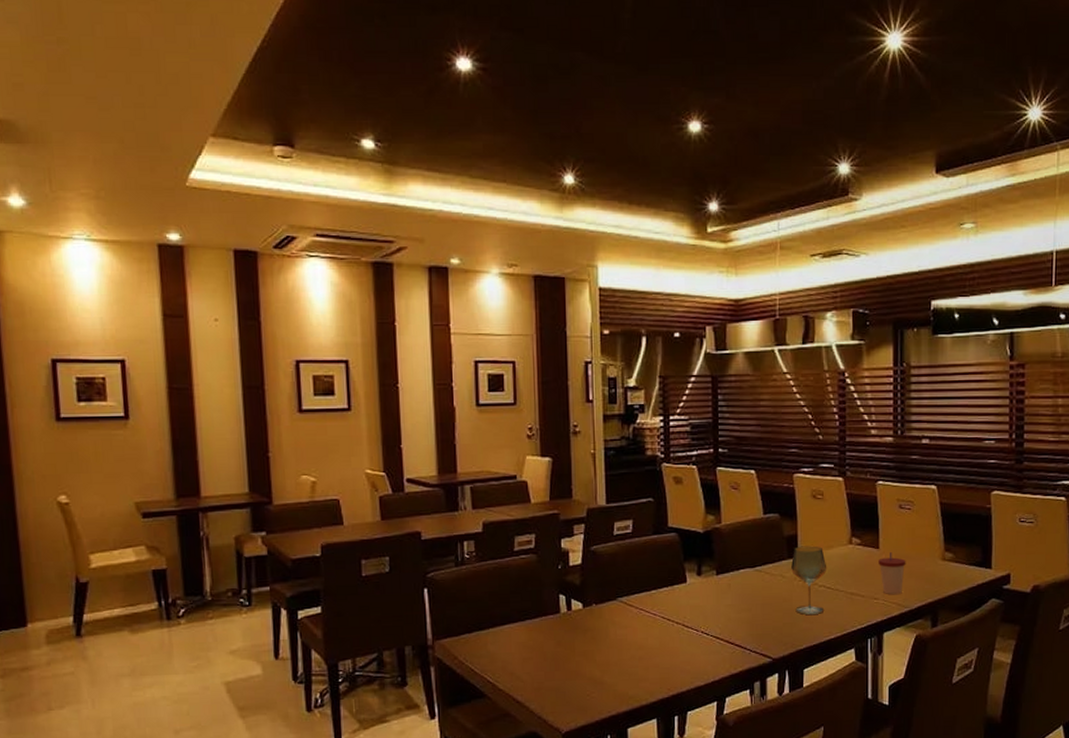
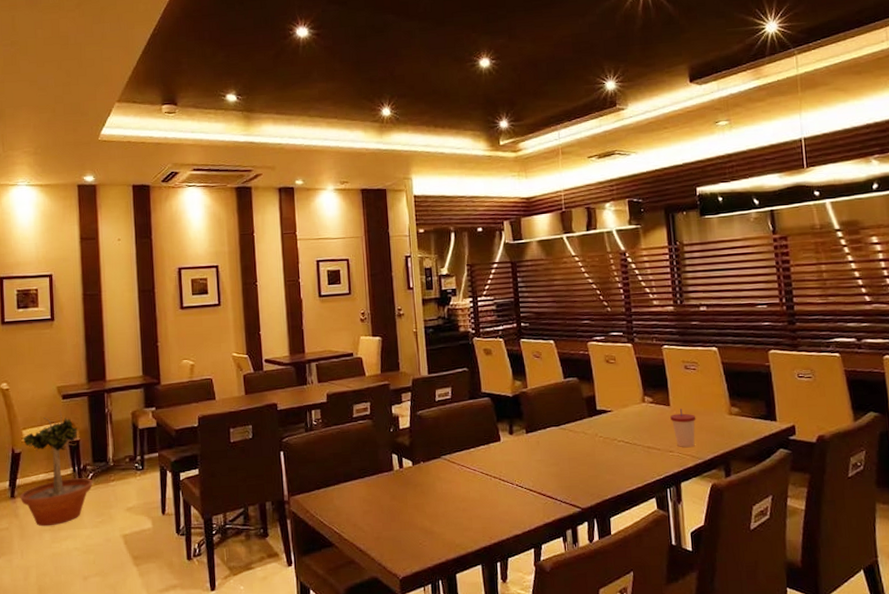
potted tree: none [88,531,186,671] -> present [19,410,93,526]
wine glass: present [791,546,827,616] -> none [591,405,625,468]

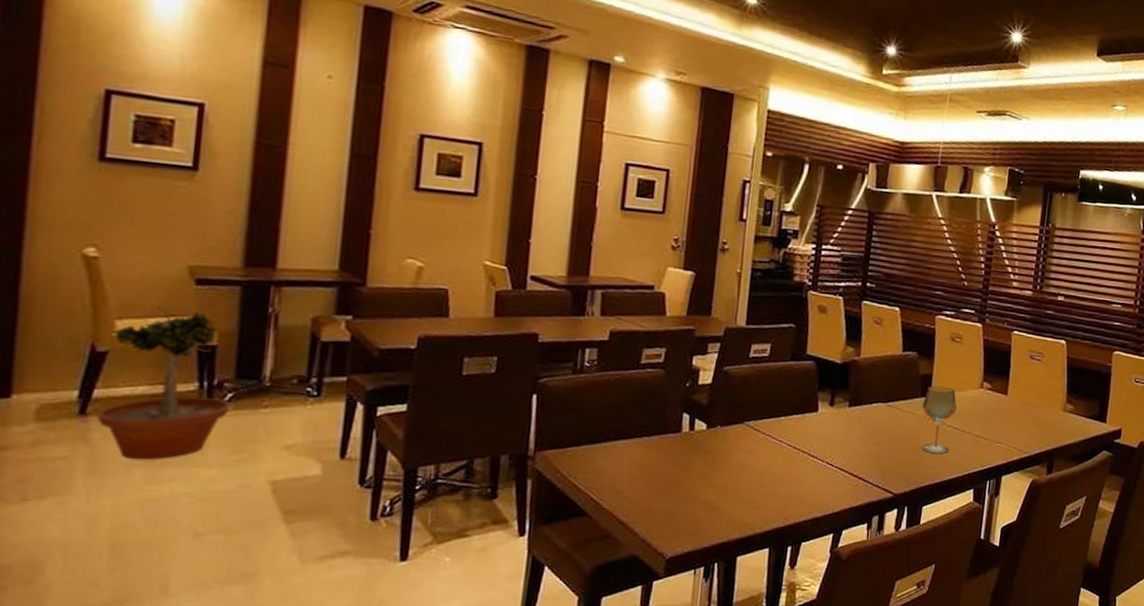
wine glass: none [591,405,625,468] -> present [922,385,957,454]
cup: present [670,409,696,448] -> none [1005,399,1031,441]

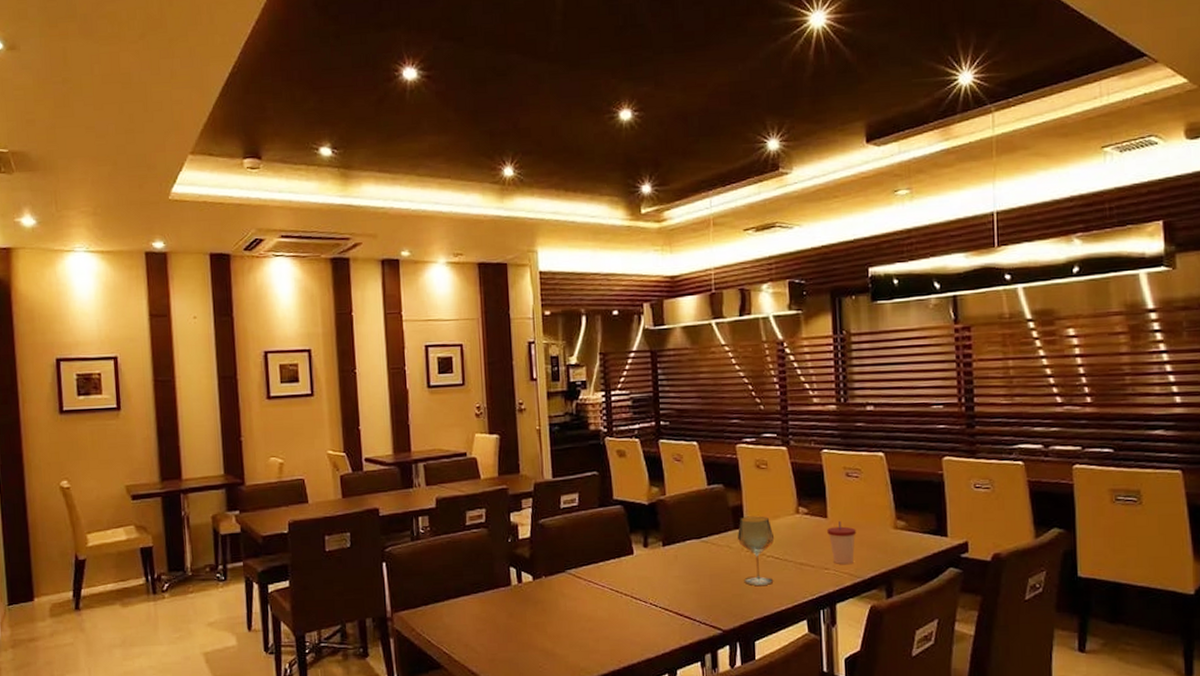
potted tree: present [96,299,232,460] -> none [85,512,169,642]
cup: none [1005,399,1031,441] -> present [827,521,857,565]

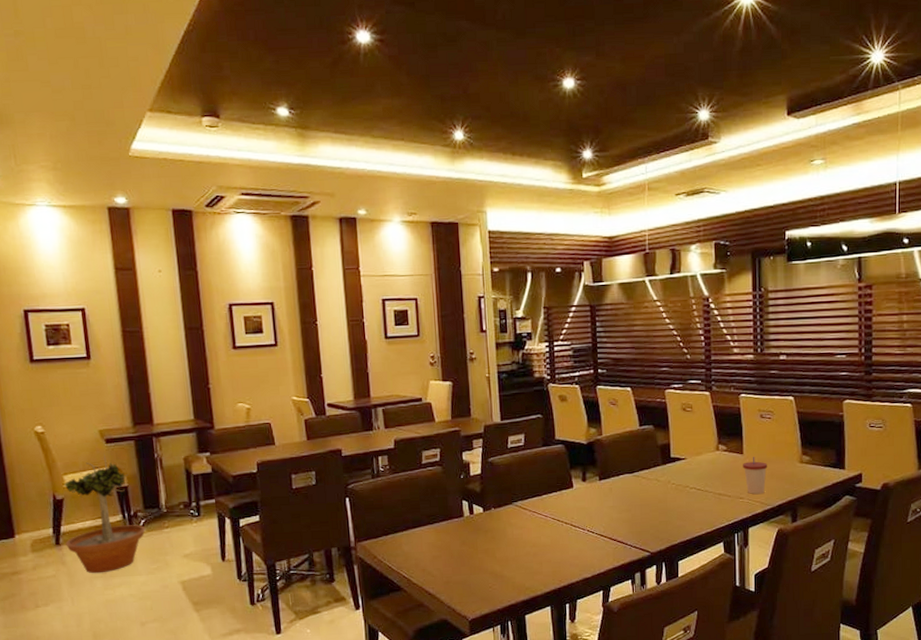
potted tree: none [85,512,169,642] -> present [63,454,146,574]
wine glass: present [738,516,775,586] -> none [665,453,697,514]

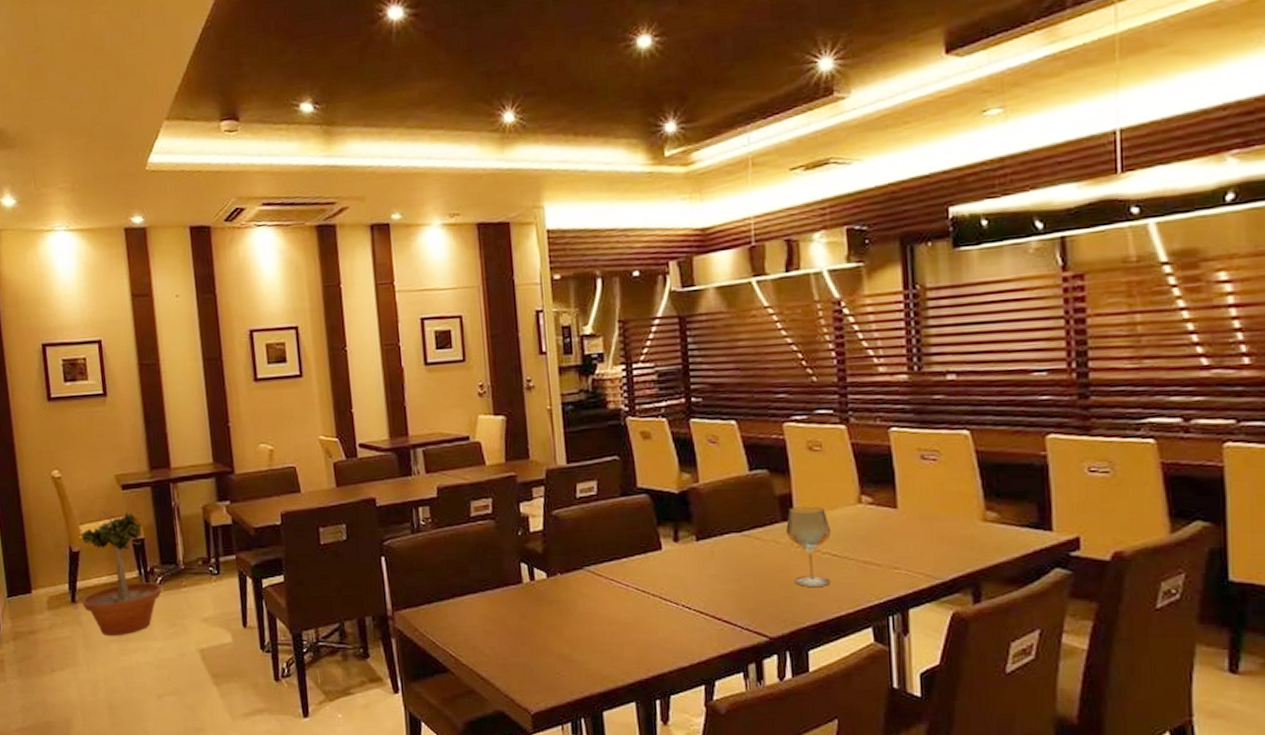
wine glass: none [665,453,697,514] -> present [786,506,832,588]
cup: present [743,457,768,495] -> none [897,512,934,564]

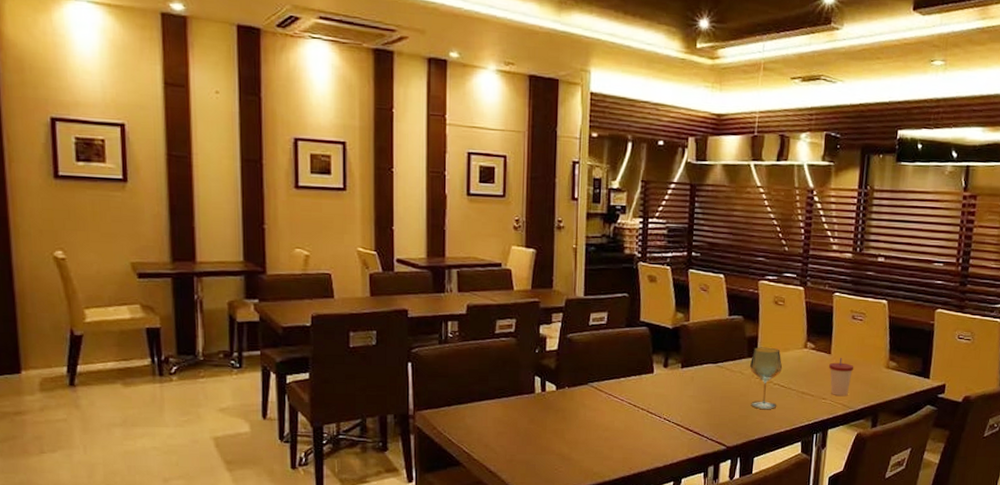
potted tree: present [80,502,163,636] -> none [81,290,177,421]
cup: none [897,512,934,564] -> present [829,358,854,397]

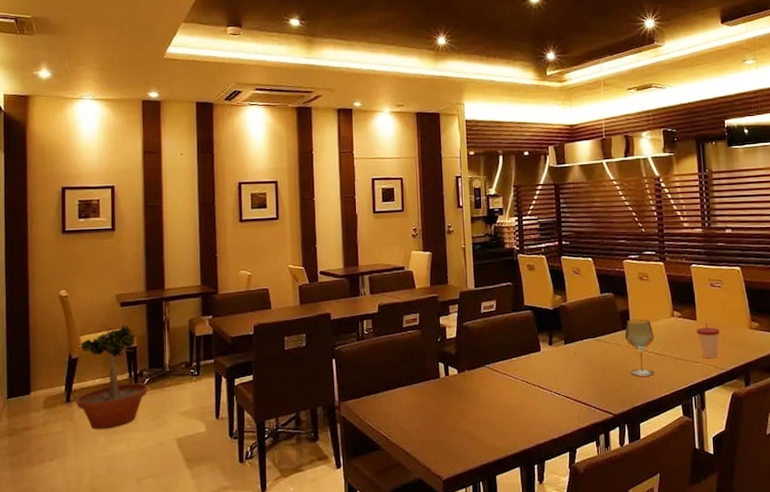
potted tree: none [81,290,177,421] -> present [75,317,149,430]

